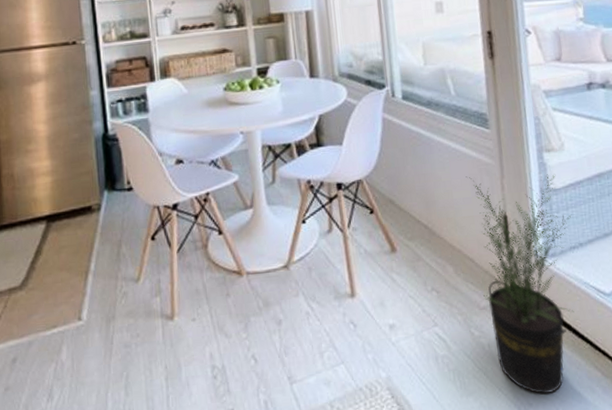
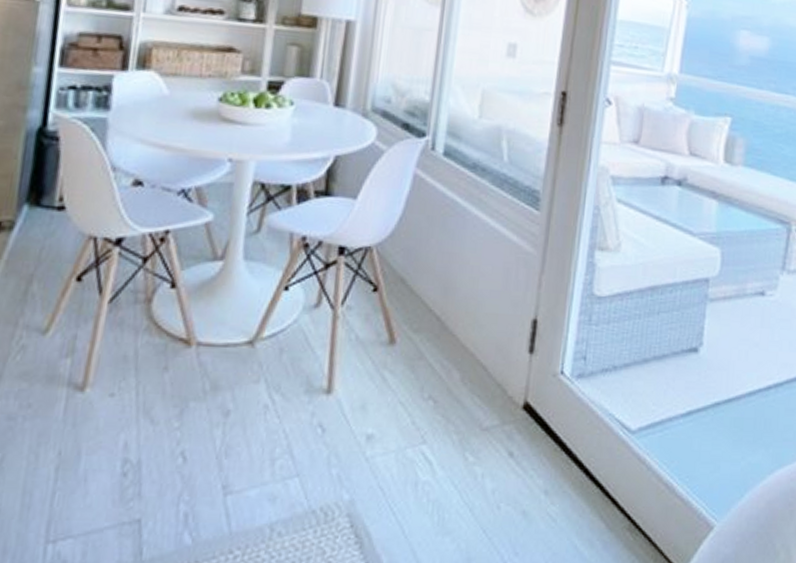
potted plant: present [466,174,574,395] -> none [489,264,612,543]

